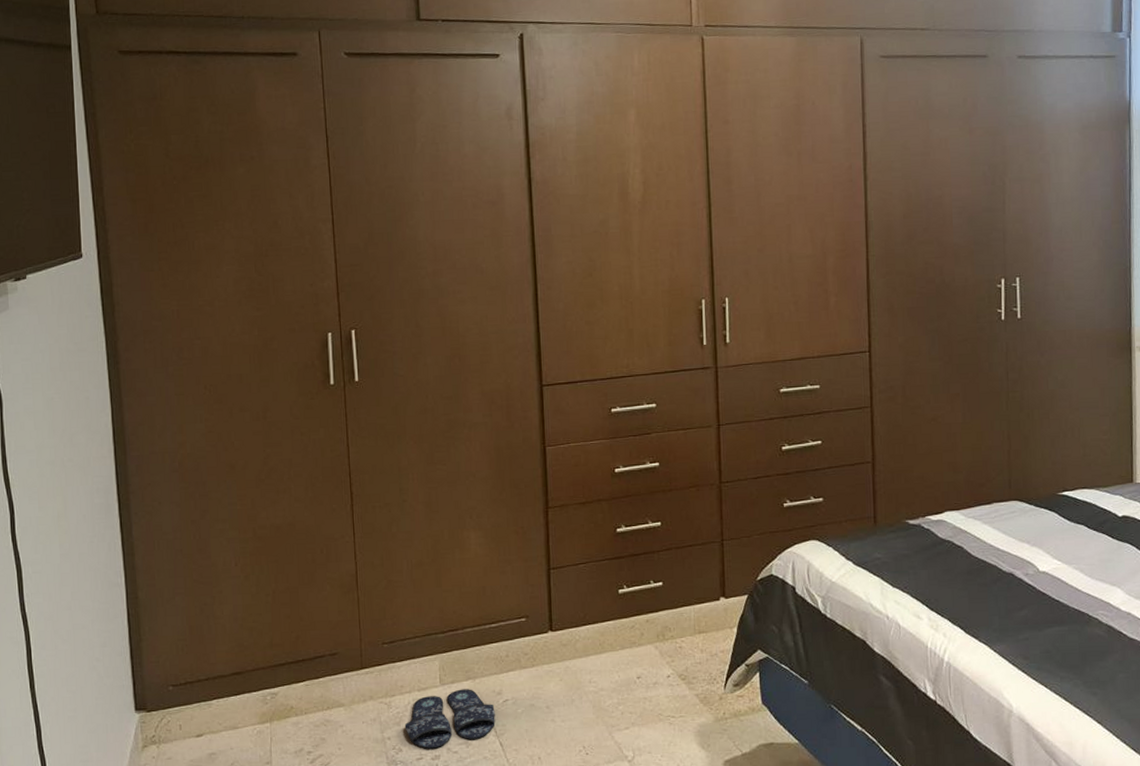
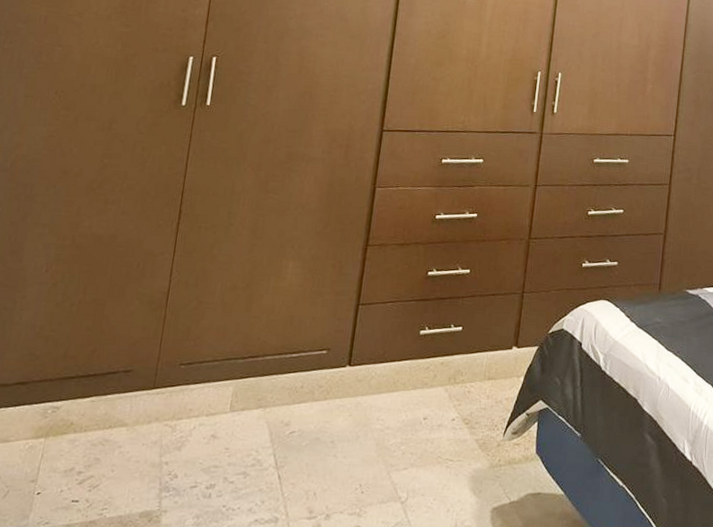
slippers: present [404,689,496,749] -> none [185,417,280,477]

